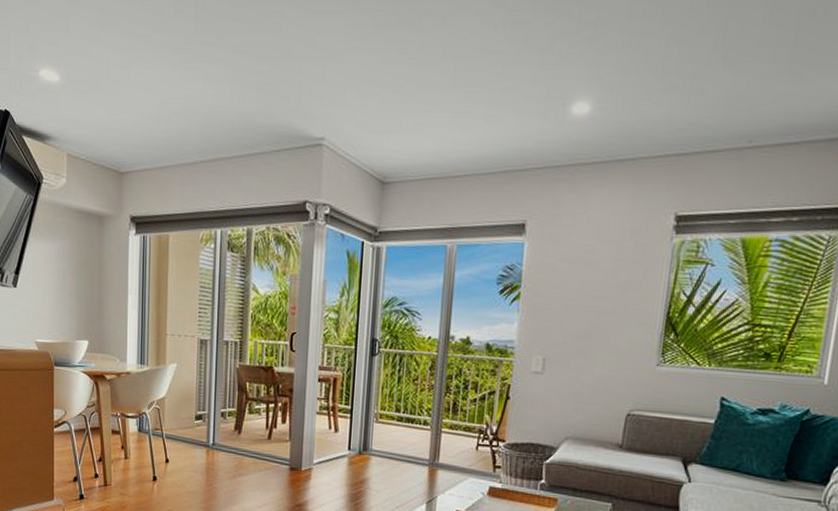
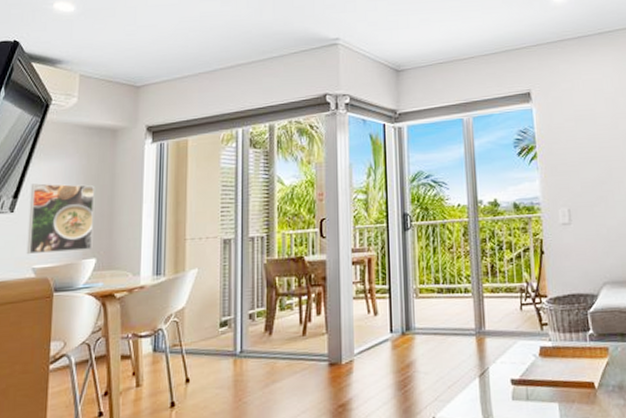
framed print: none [29,262,85,332] -> present [26,183,94,255]

